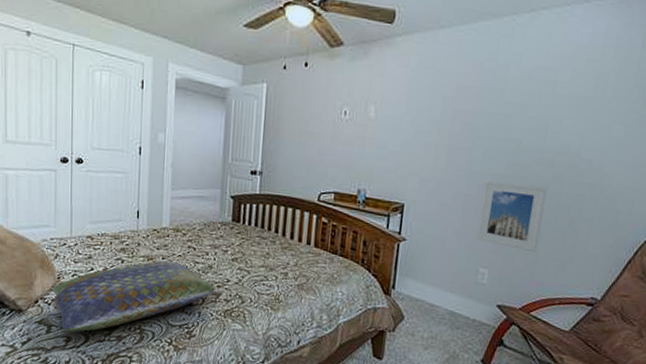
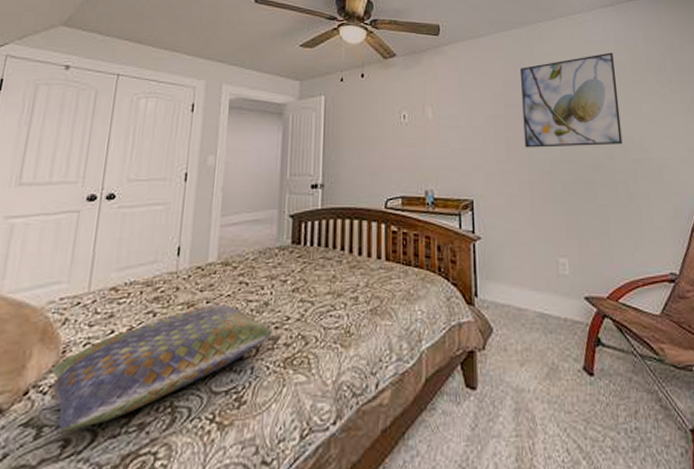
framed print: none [467,58,596,167] -> present [519,52,623,148]
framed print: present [476,180,548,253] -> none [545,166,608,234]

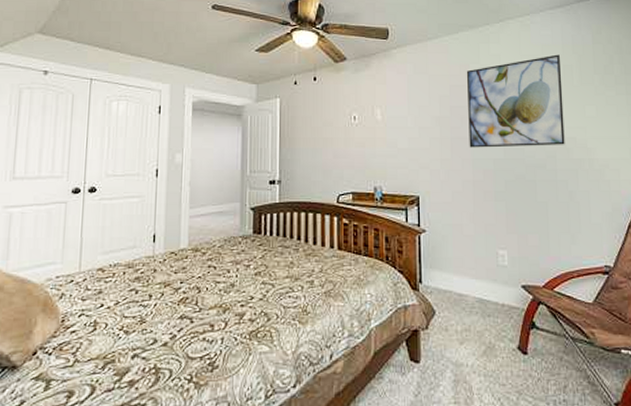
cushion: present [51,304,272,430] -> none [54,285,238,384]

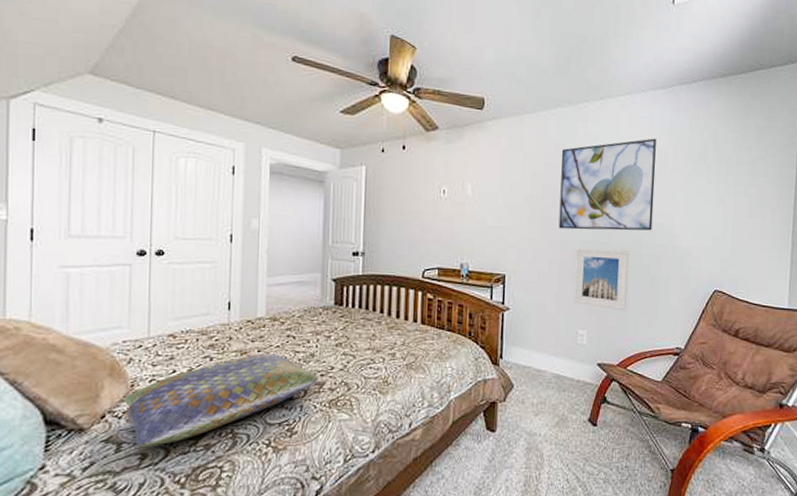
cushion: none [54,285,238,384] -> present [123,353,318,447]
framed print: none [488,165,546,229] -> present [573,247,629,311]

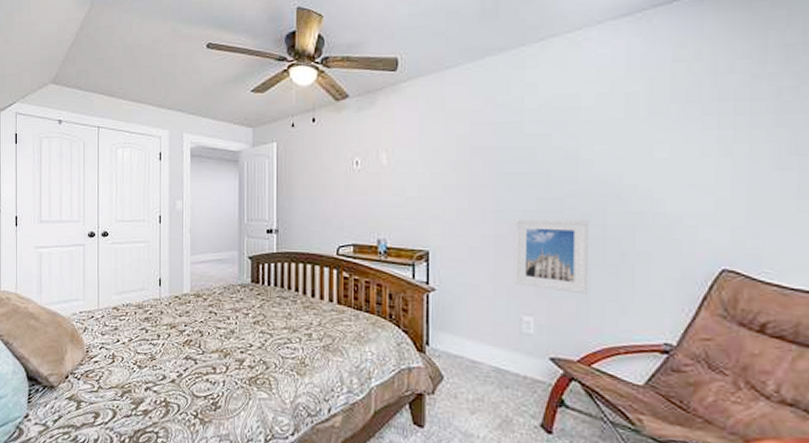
cushion: present [123,353,318,447] -> none [81,328,238,407]
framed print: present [558,138,657,231] -> none [492,79,623,197]

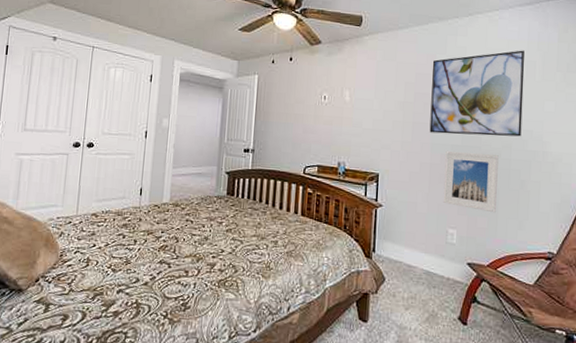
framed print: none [492,79,623,197] -> present [429,50,525,137]

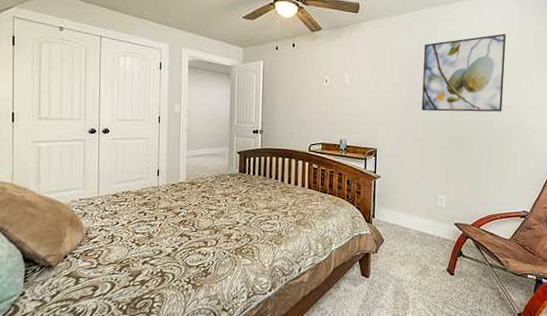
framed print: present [443,150,499,213] -> none [433,126,482,180]

